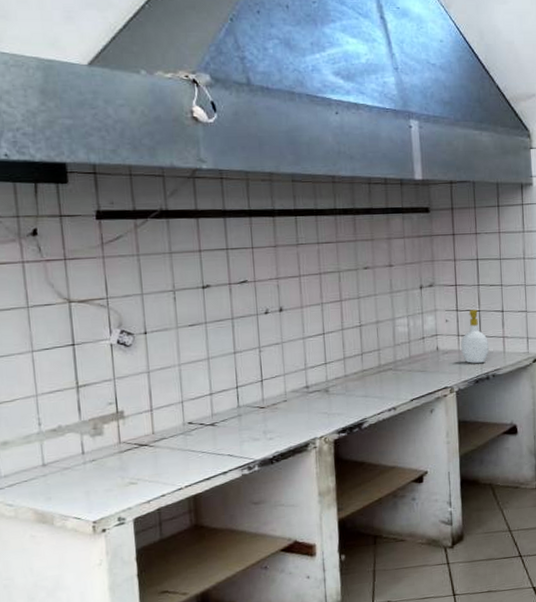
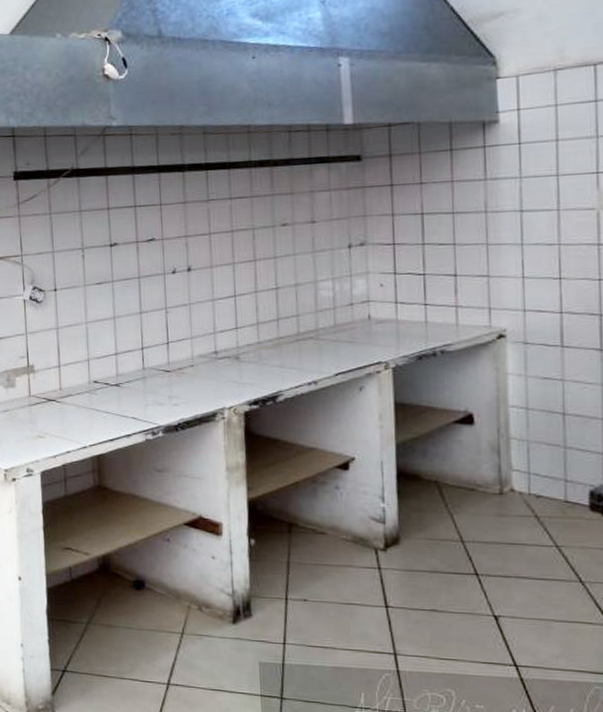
soap bottle: present [461,309,490,364] -> none [399,272,437,337]

